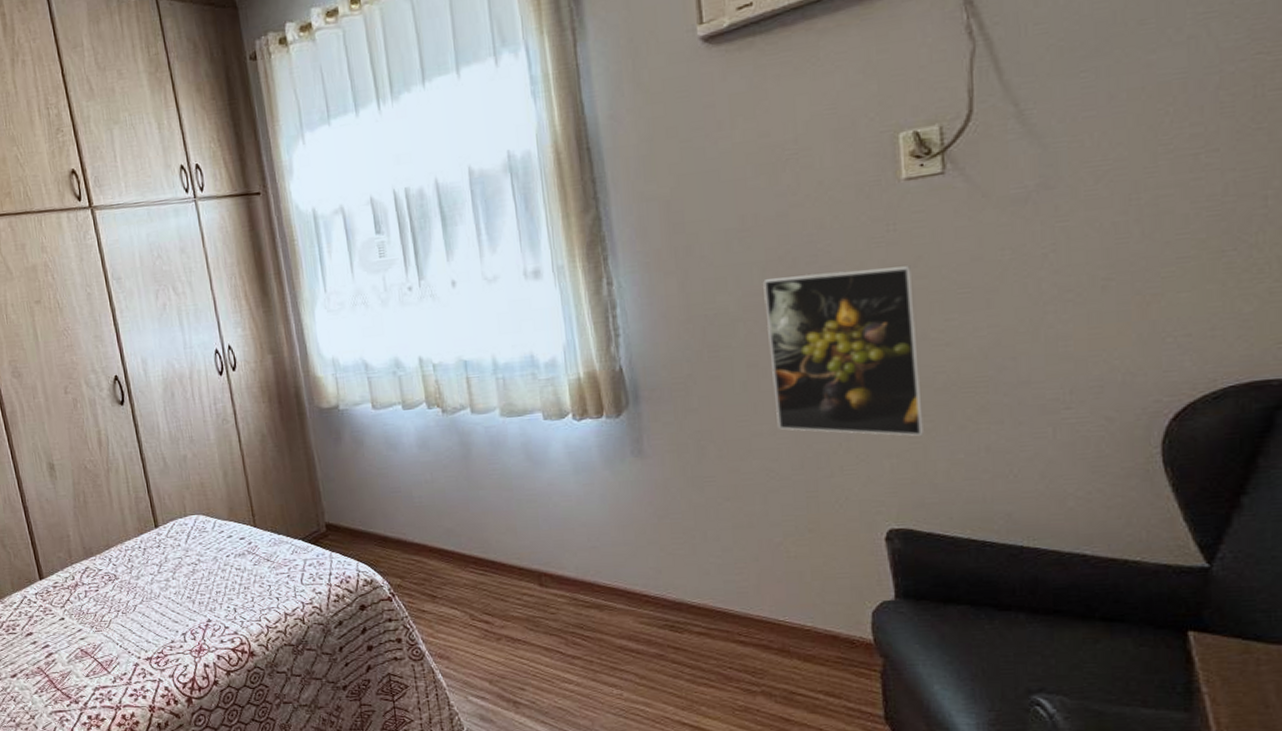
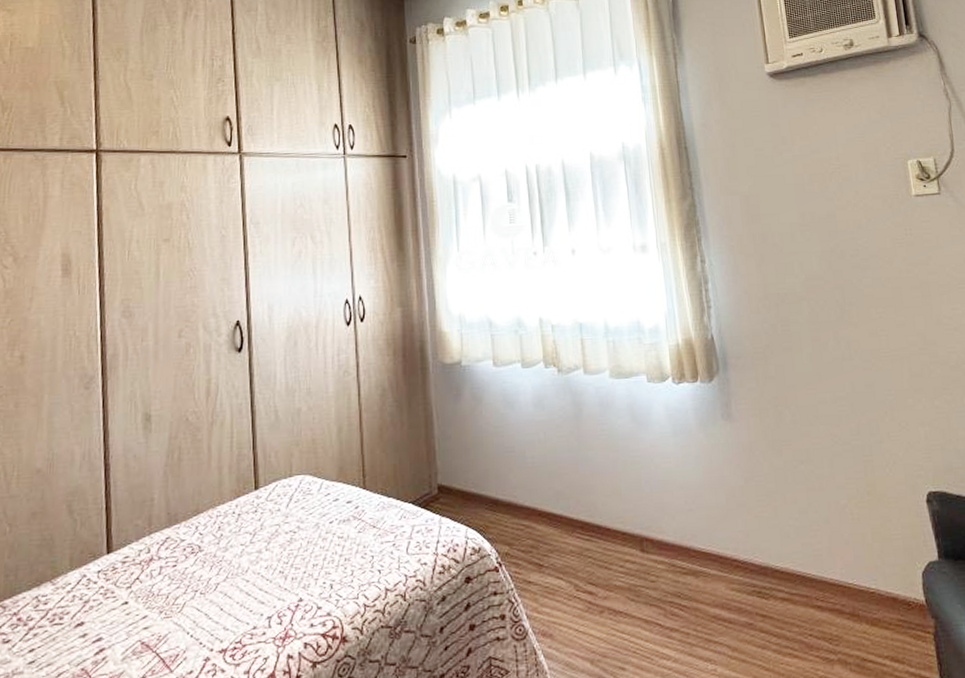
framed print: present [763,266,924,437] -> none [820,263,946,408]

